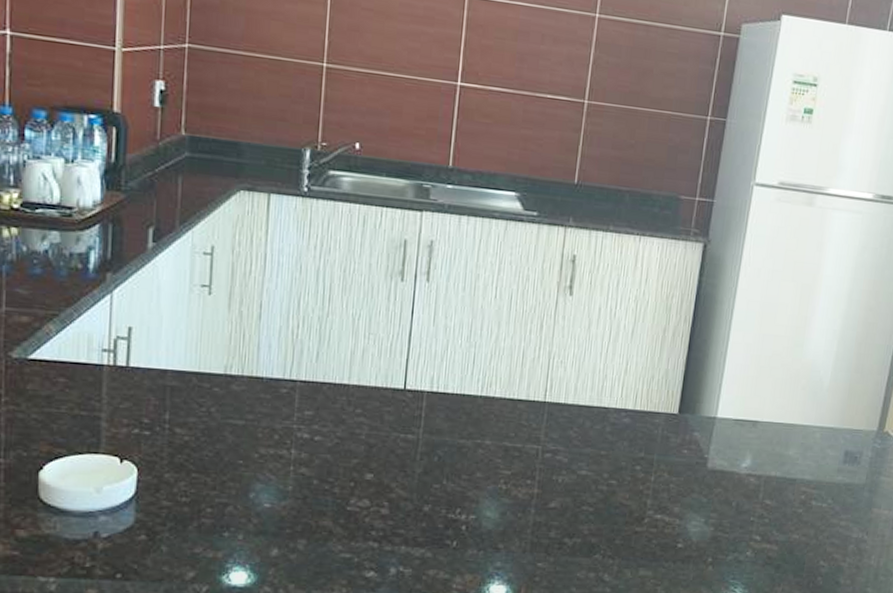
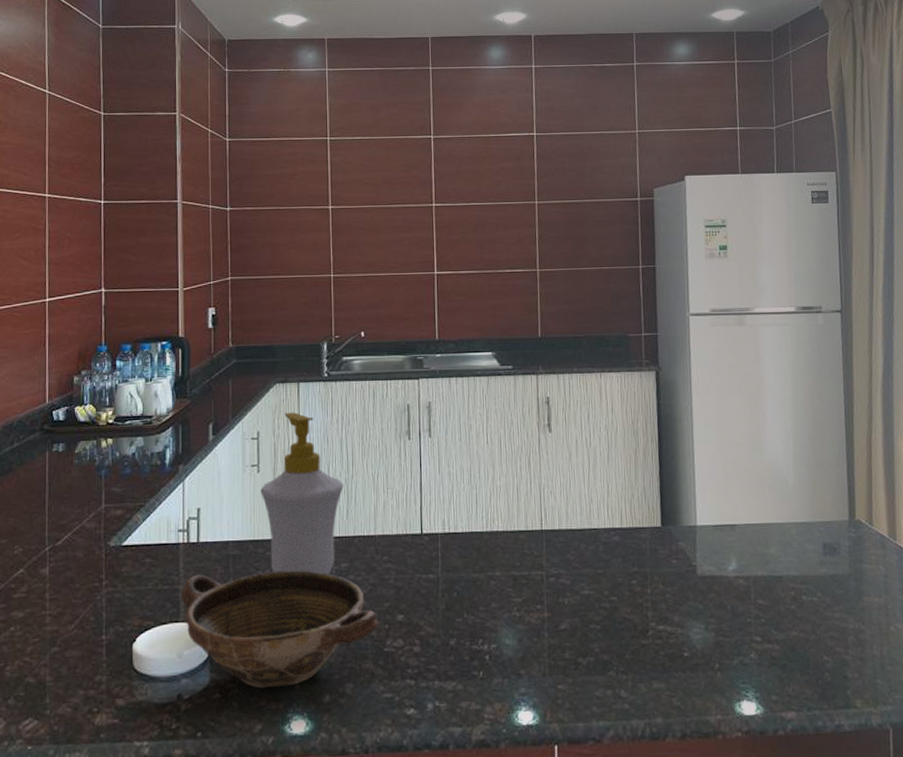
bowl: none [103,403,344,535] -> present [181,570,379,688]
soap bottle: none [211,228,316,421] -> present [260,412,344,575]

